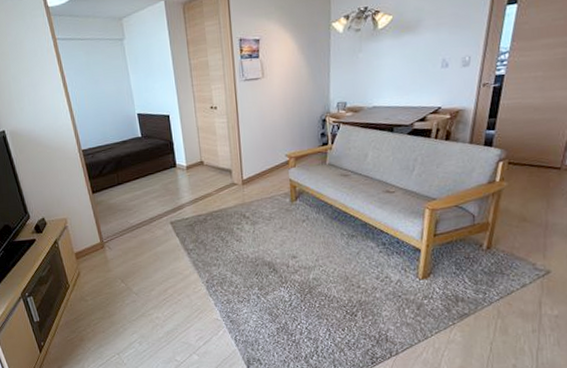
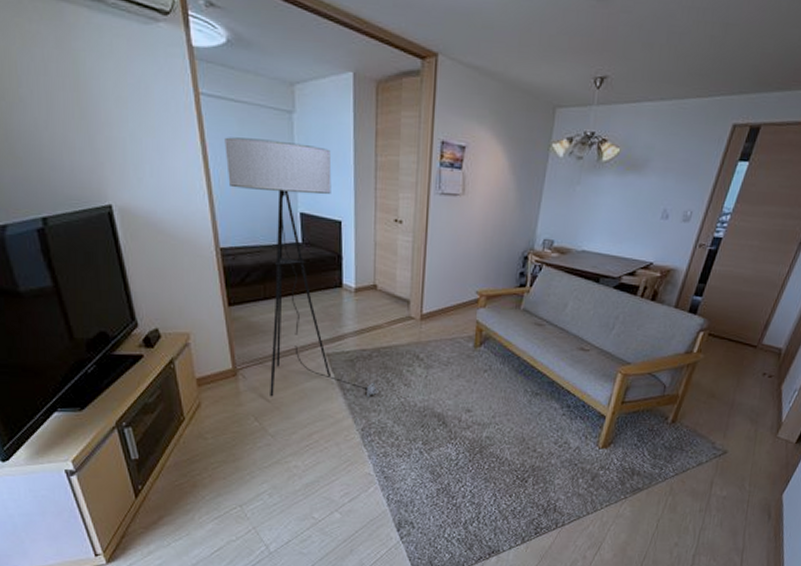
floor lamp: none [77,61,216,262] -> present [225,137,379,398]

